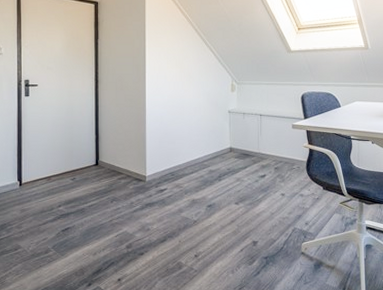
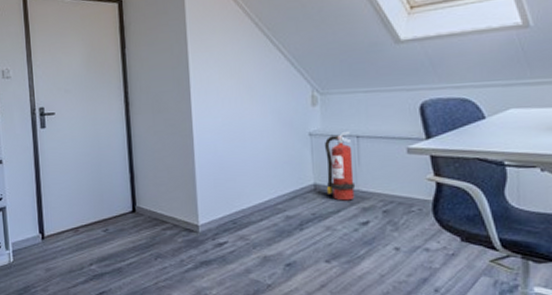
fire extinguisher: none [238,111,258,160] -> present [324,131,356,201]

